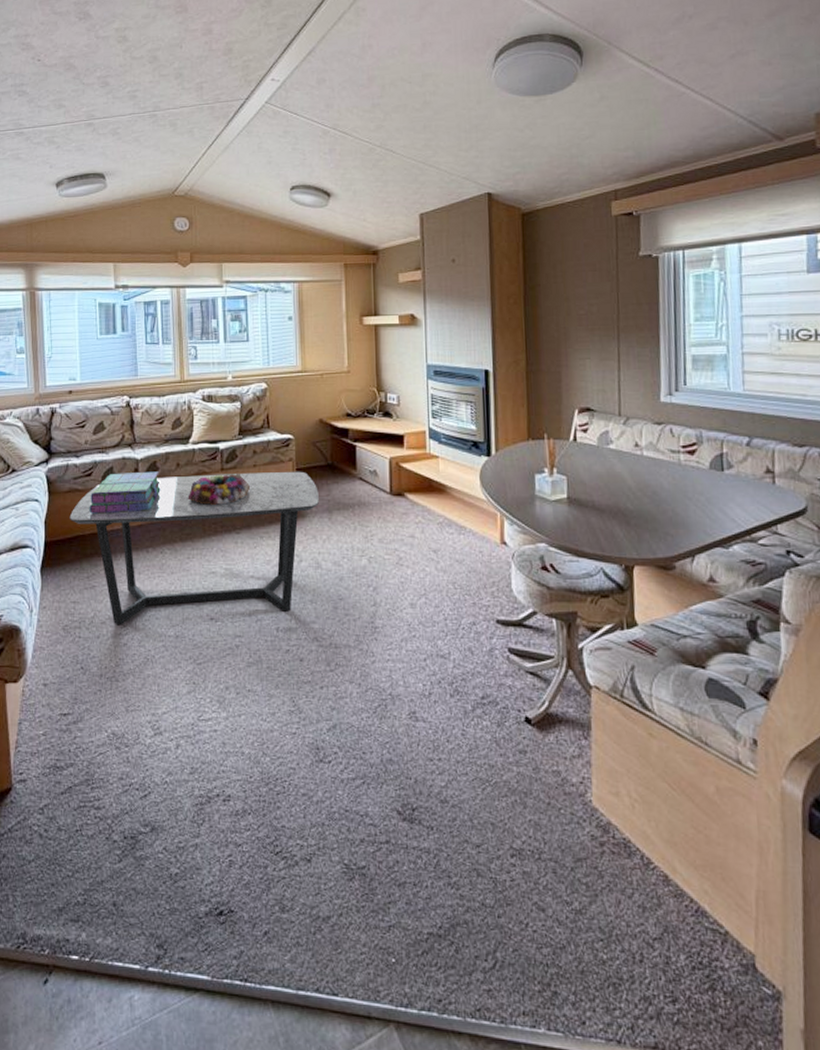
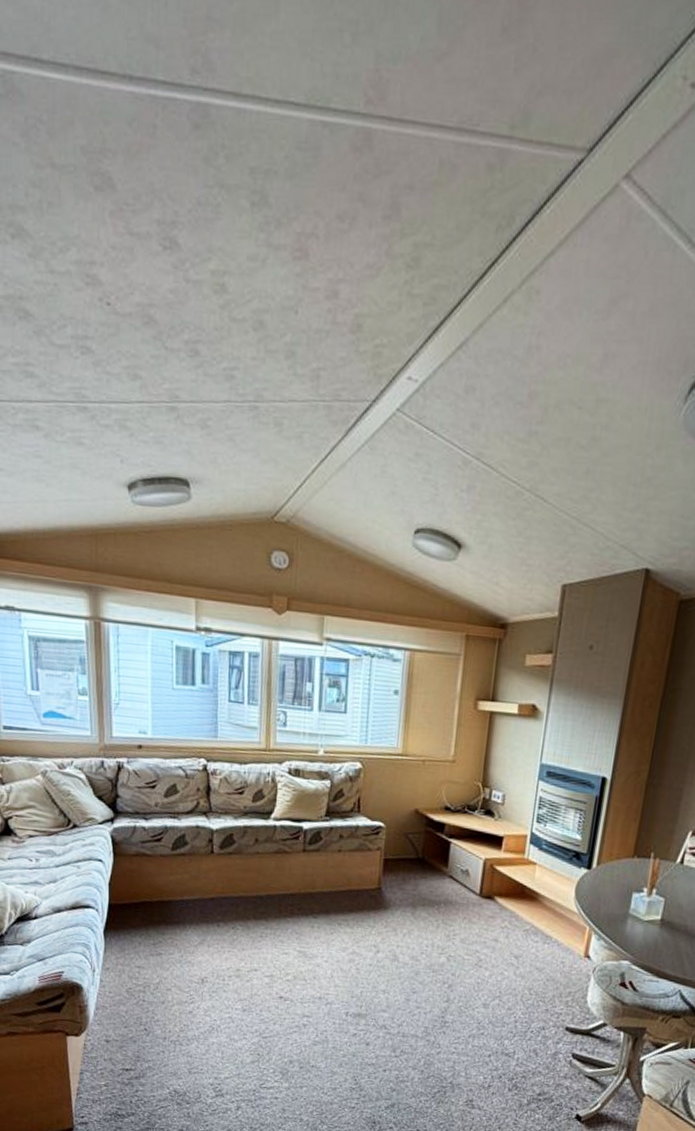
coffee table: present [69,471,319,626] -> none [136,851,405,1000]
stack of books: present [89,471,161,514] -> none [157,841,237,885]
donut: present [187,472,250,505] -> none [264,855,332,887]

